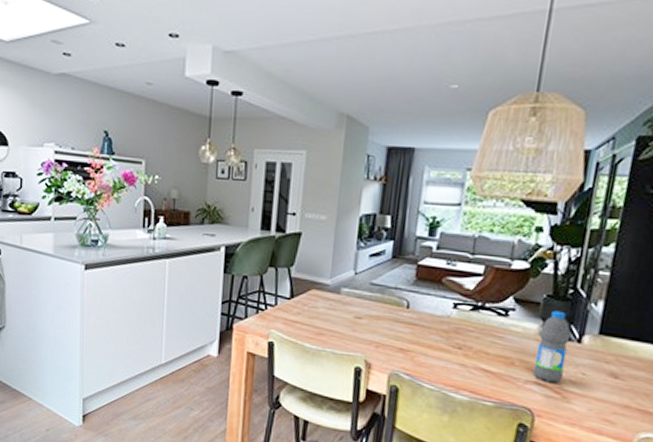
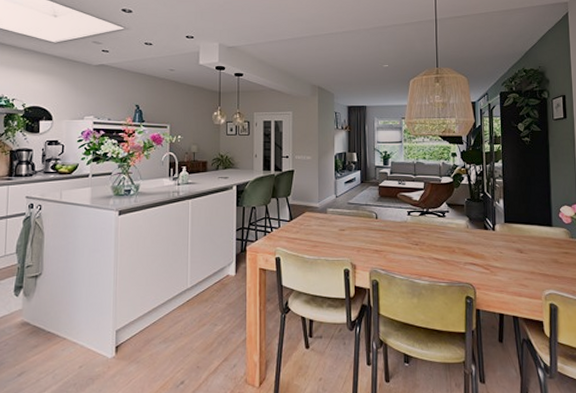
water bottle: present [532,310,571,382] -> none [467,209,489,261]

